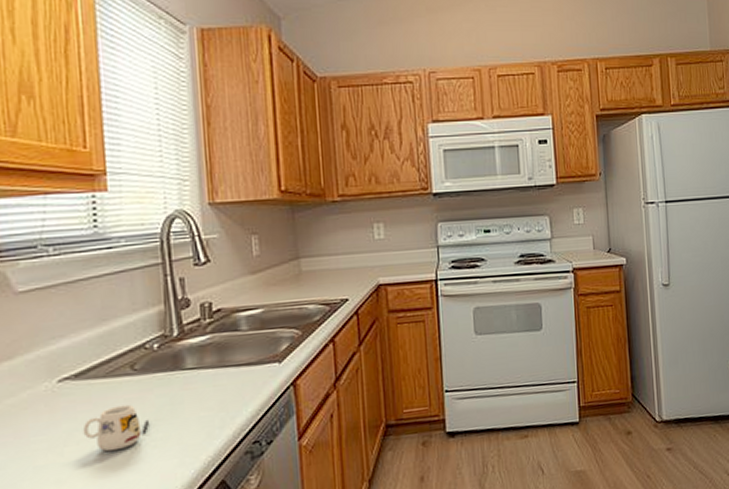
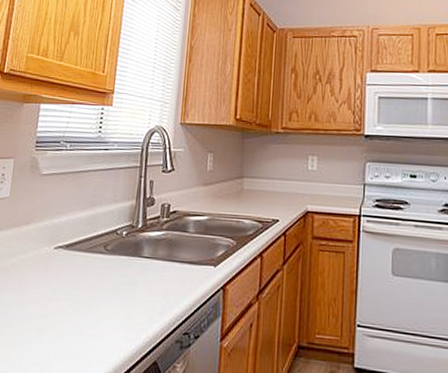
mug: present [82,404,149,452] -> none [63,277,109,315]

